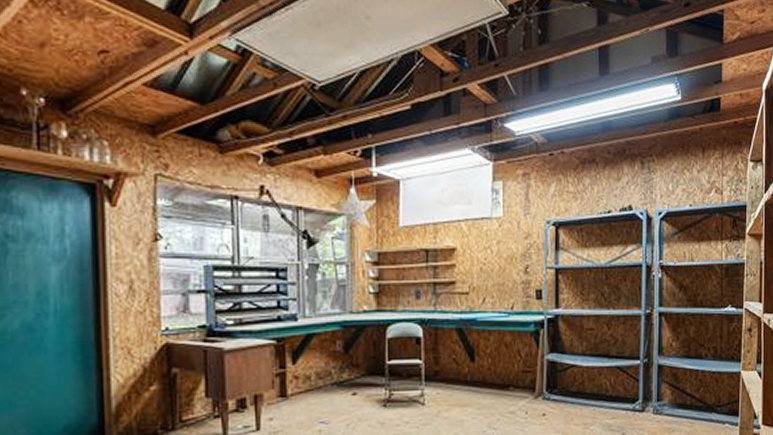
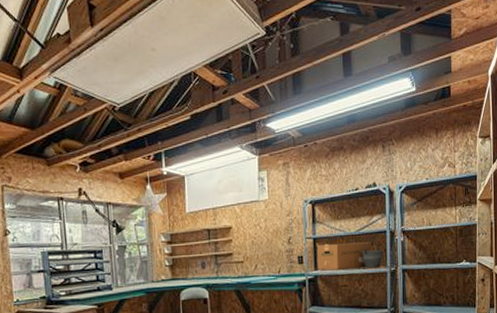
box: none [559,276,624,309] -> present [317,241,371,271]
bucket: none [611,276,637,310] -> present [361,241,383,269]

